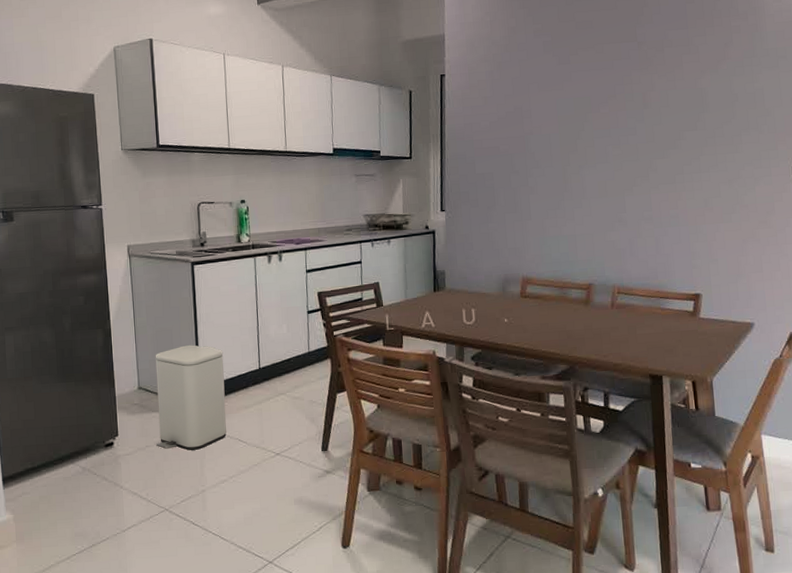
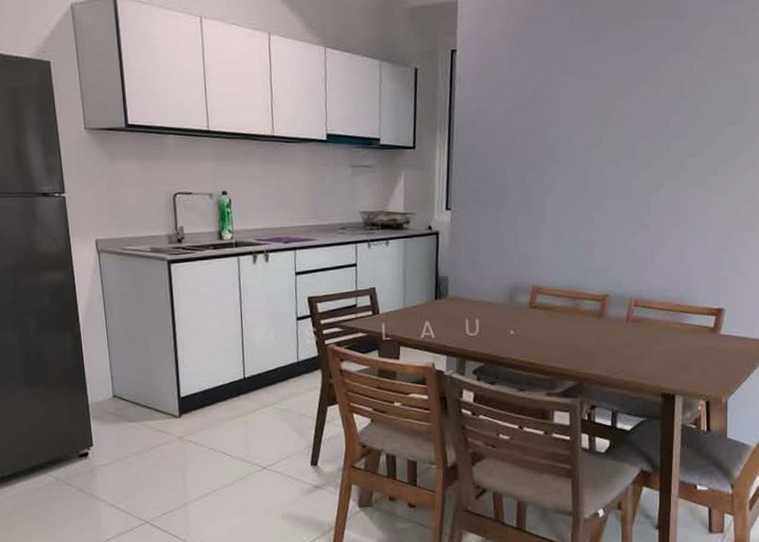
pedal bin: present [155,345,227,450] -> none [130,351,209,462]

